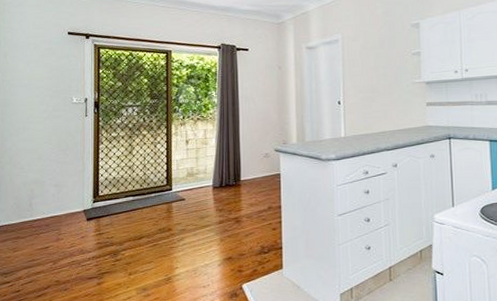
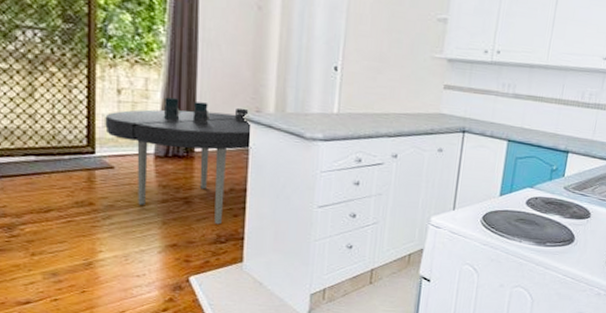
dining table: none [178,141,282,238] -> present [105,97,252,225]

